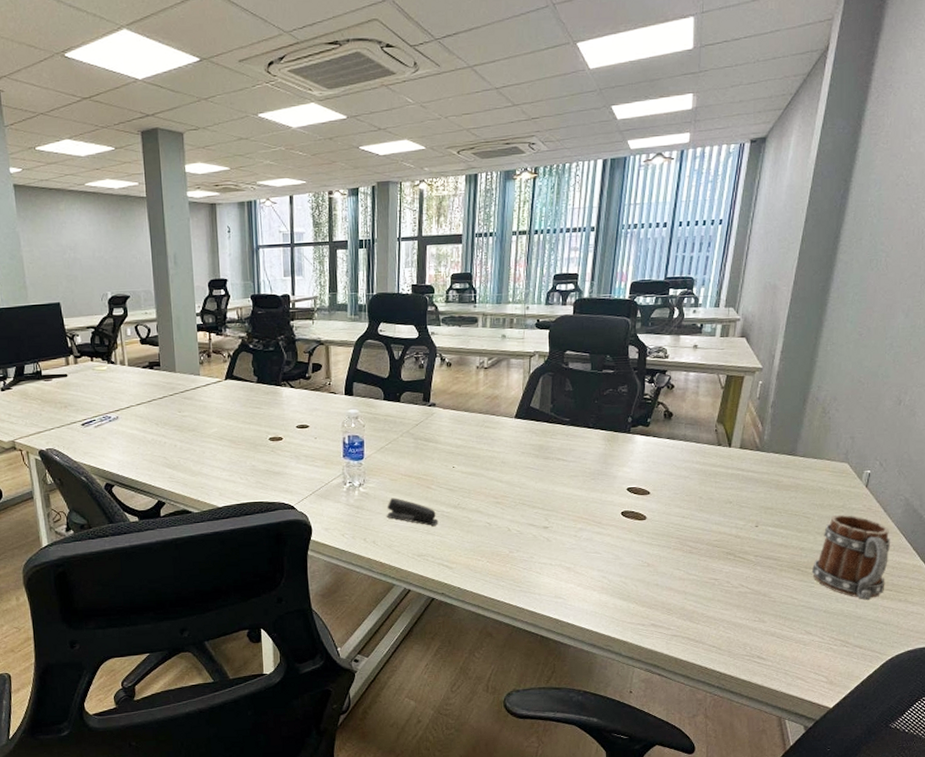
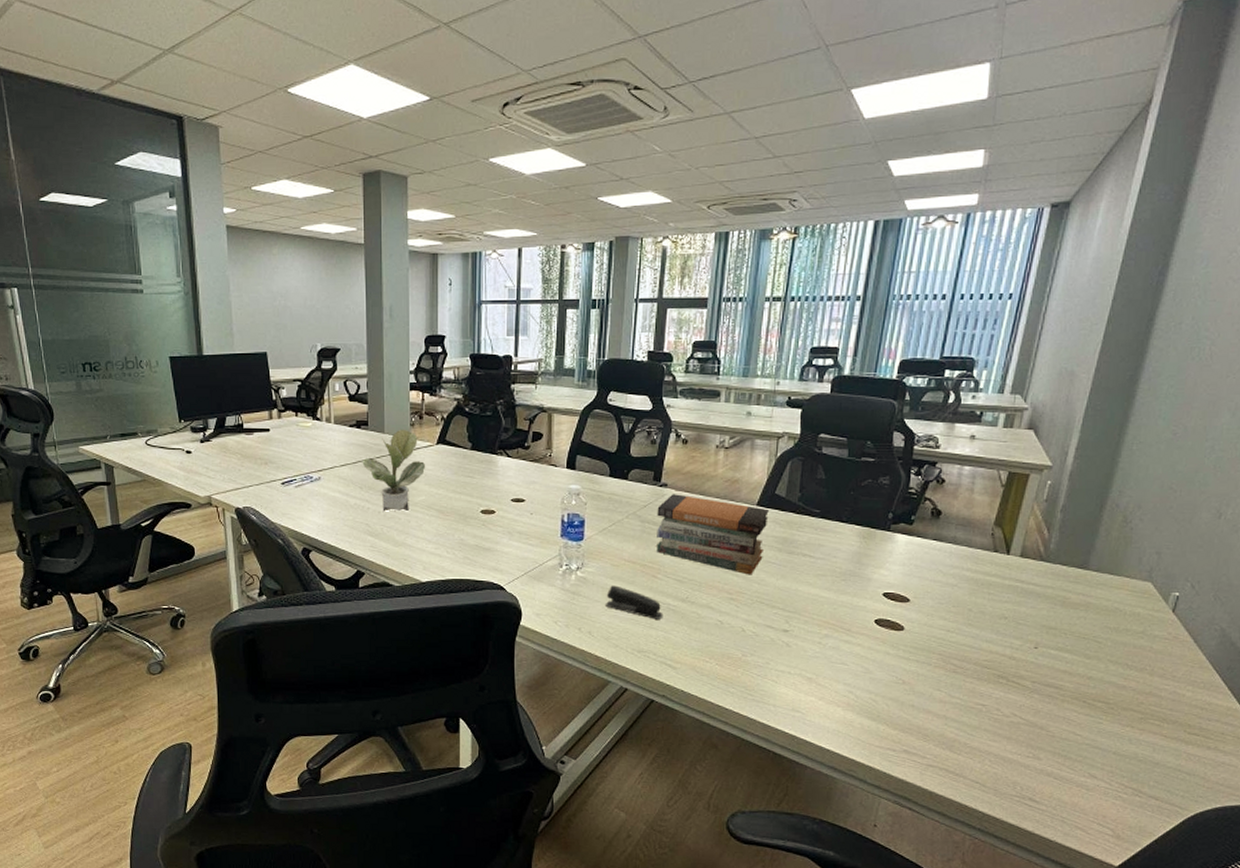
potted plant: none [156,367,217,445] -> present [362,429,426,512]
book stack: none [428,412,526,481] -> present [656,494,769,575]
mug: present [811,514,890,601] -> none [1100,641,1200,745]

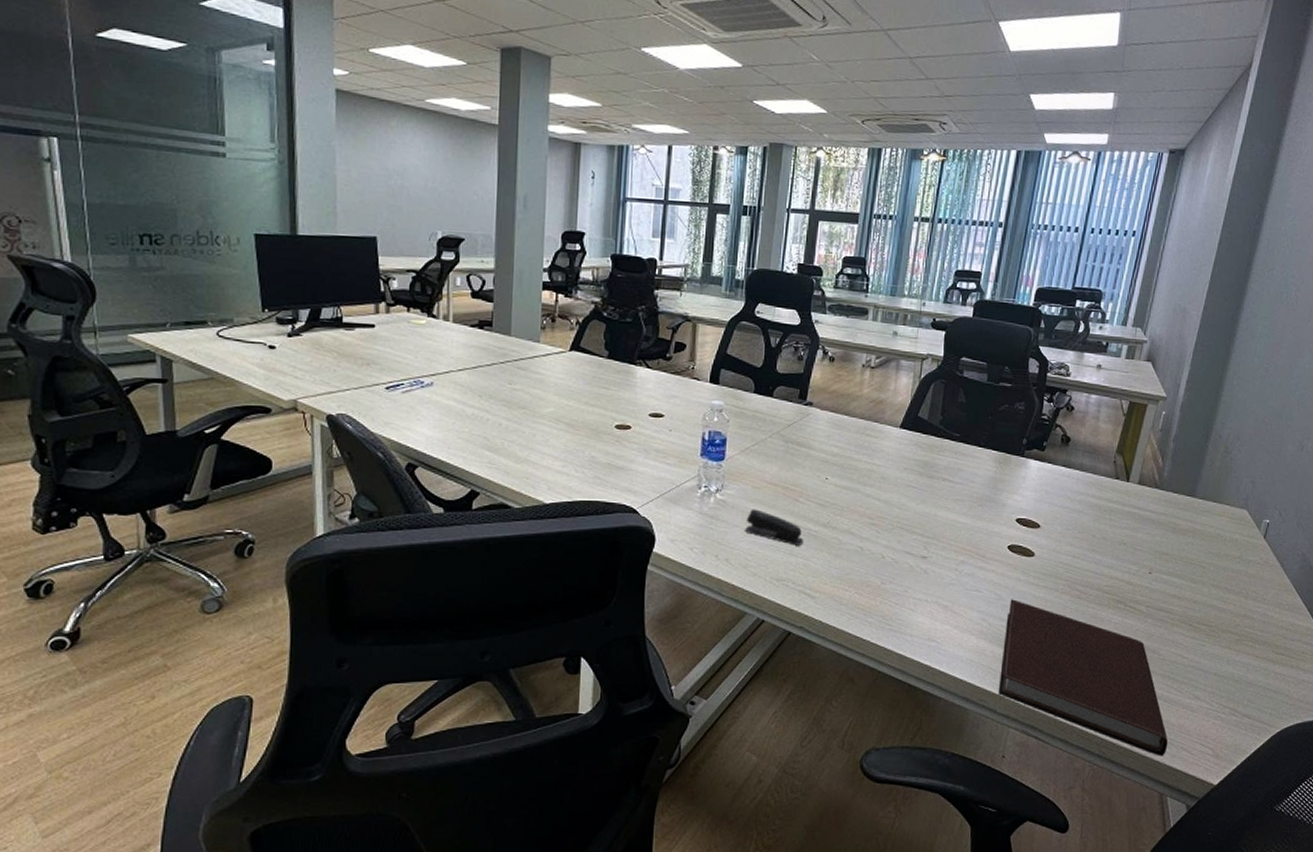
potted plant: present [362,429,426,512] -> none [483,332,557,425]
book stack: present [656,494,769,575] -> none [799,413,911,500]
notebook: none [867,672,1060,834] -> present [998,599,1168,756]

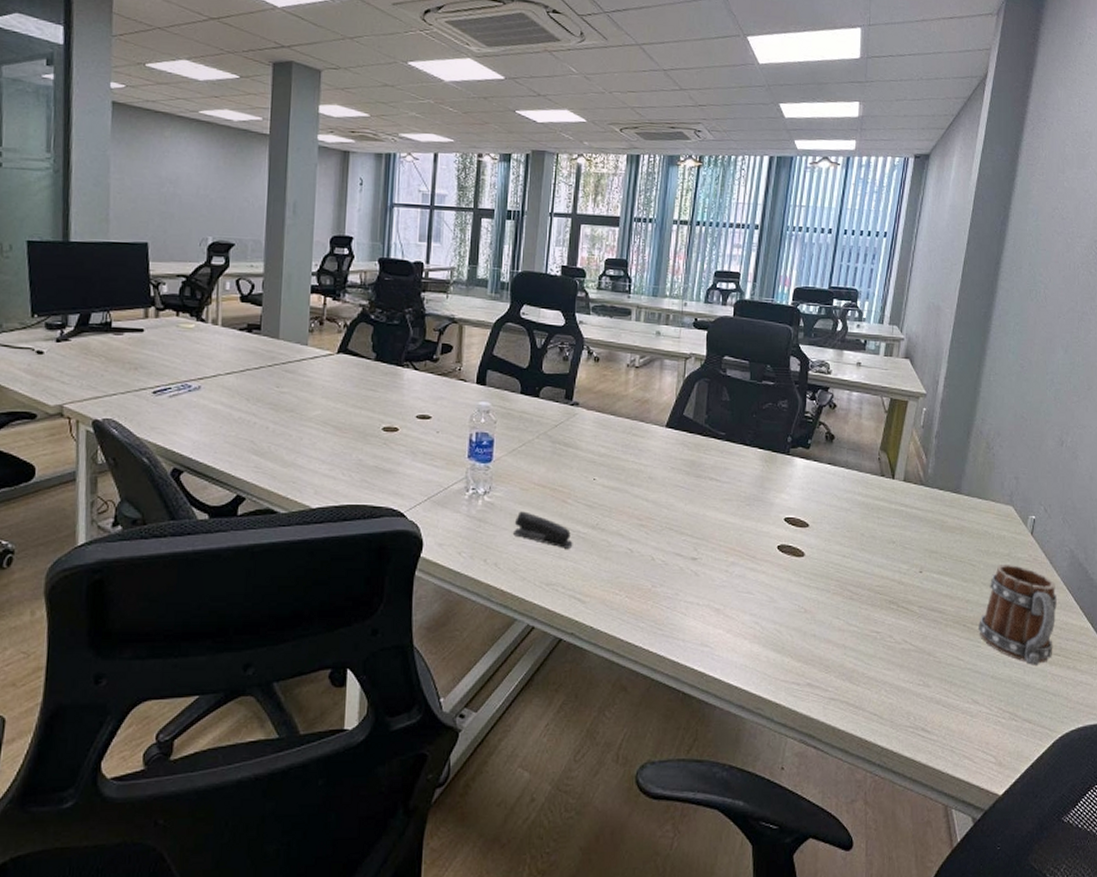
notebook: present [998,599,1168,756] -> none [774,601,950,765]
mug: none [1203,566,1285,665] -> present [977,563,1057,666]

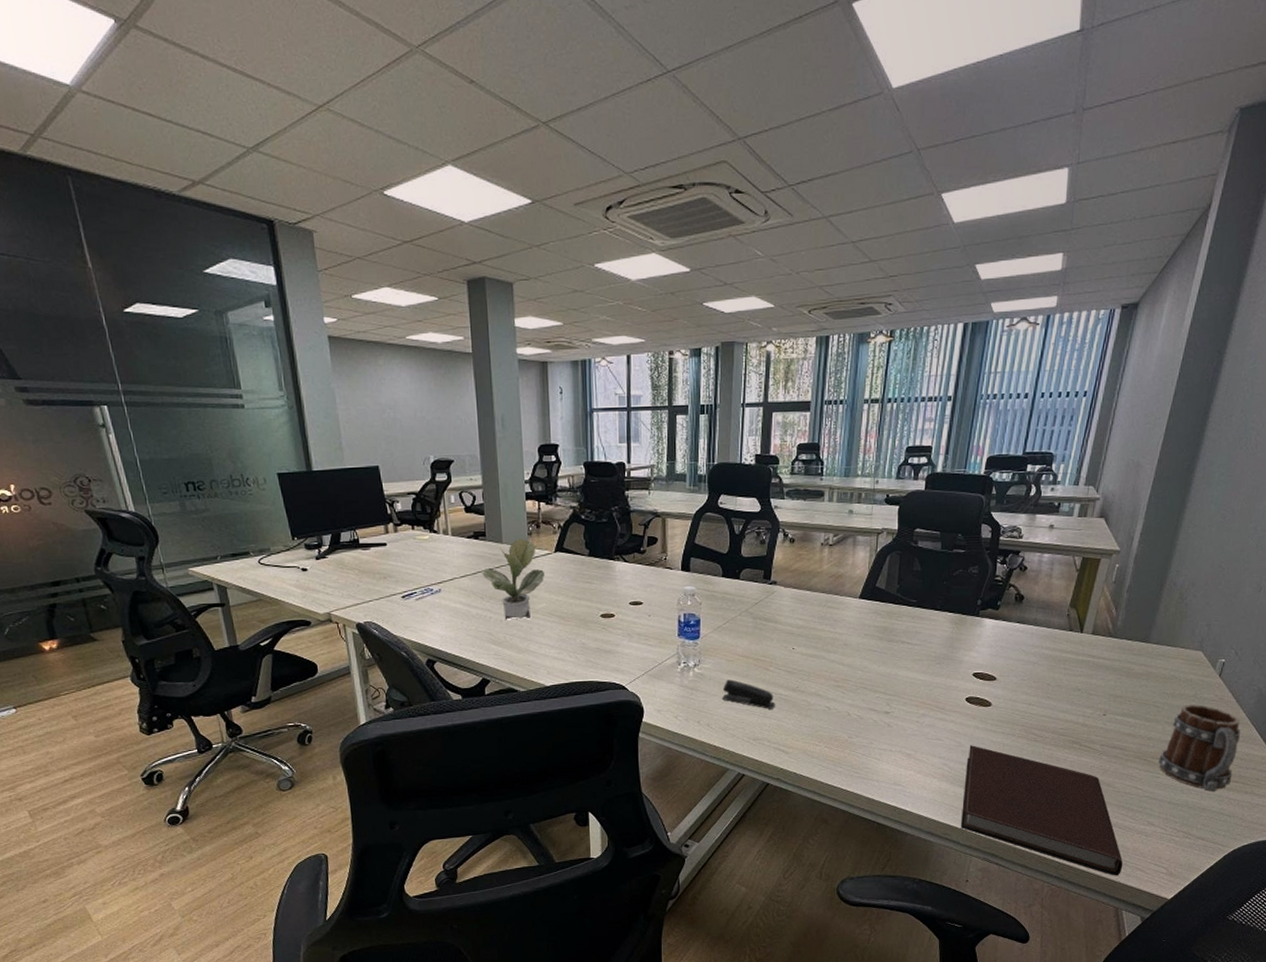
potted plant: none [251,335,324,428] -> present [482,538,546,620]
notebook: none [774,601,950,765] -> present [960,745,1123,876]

